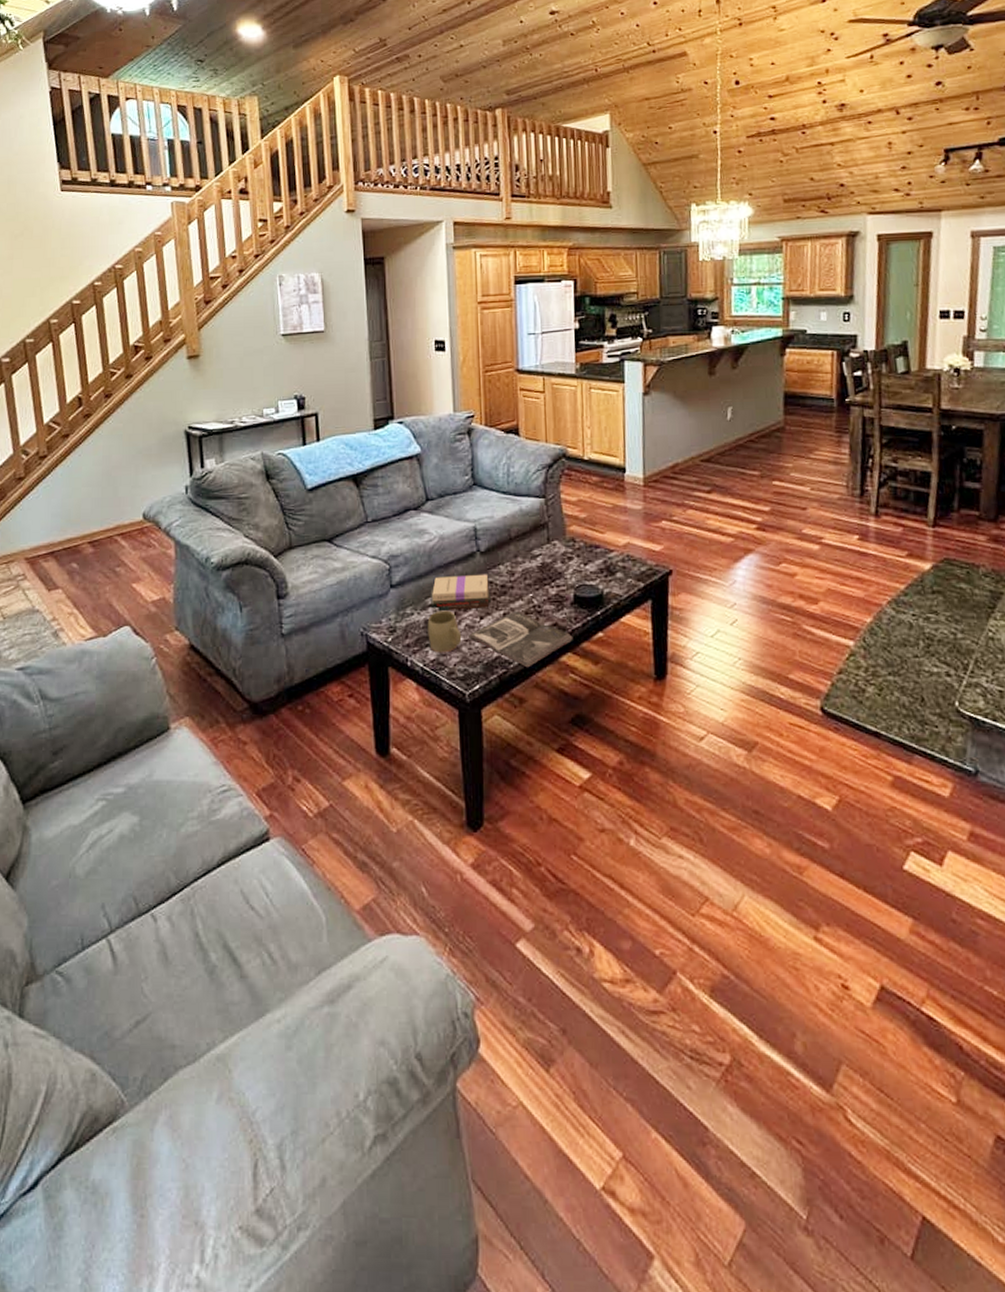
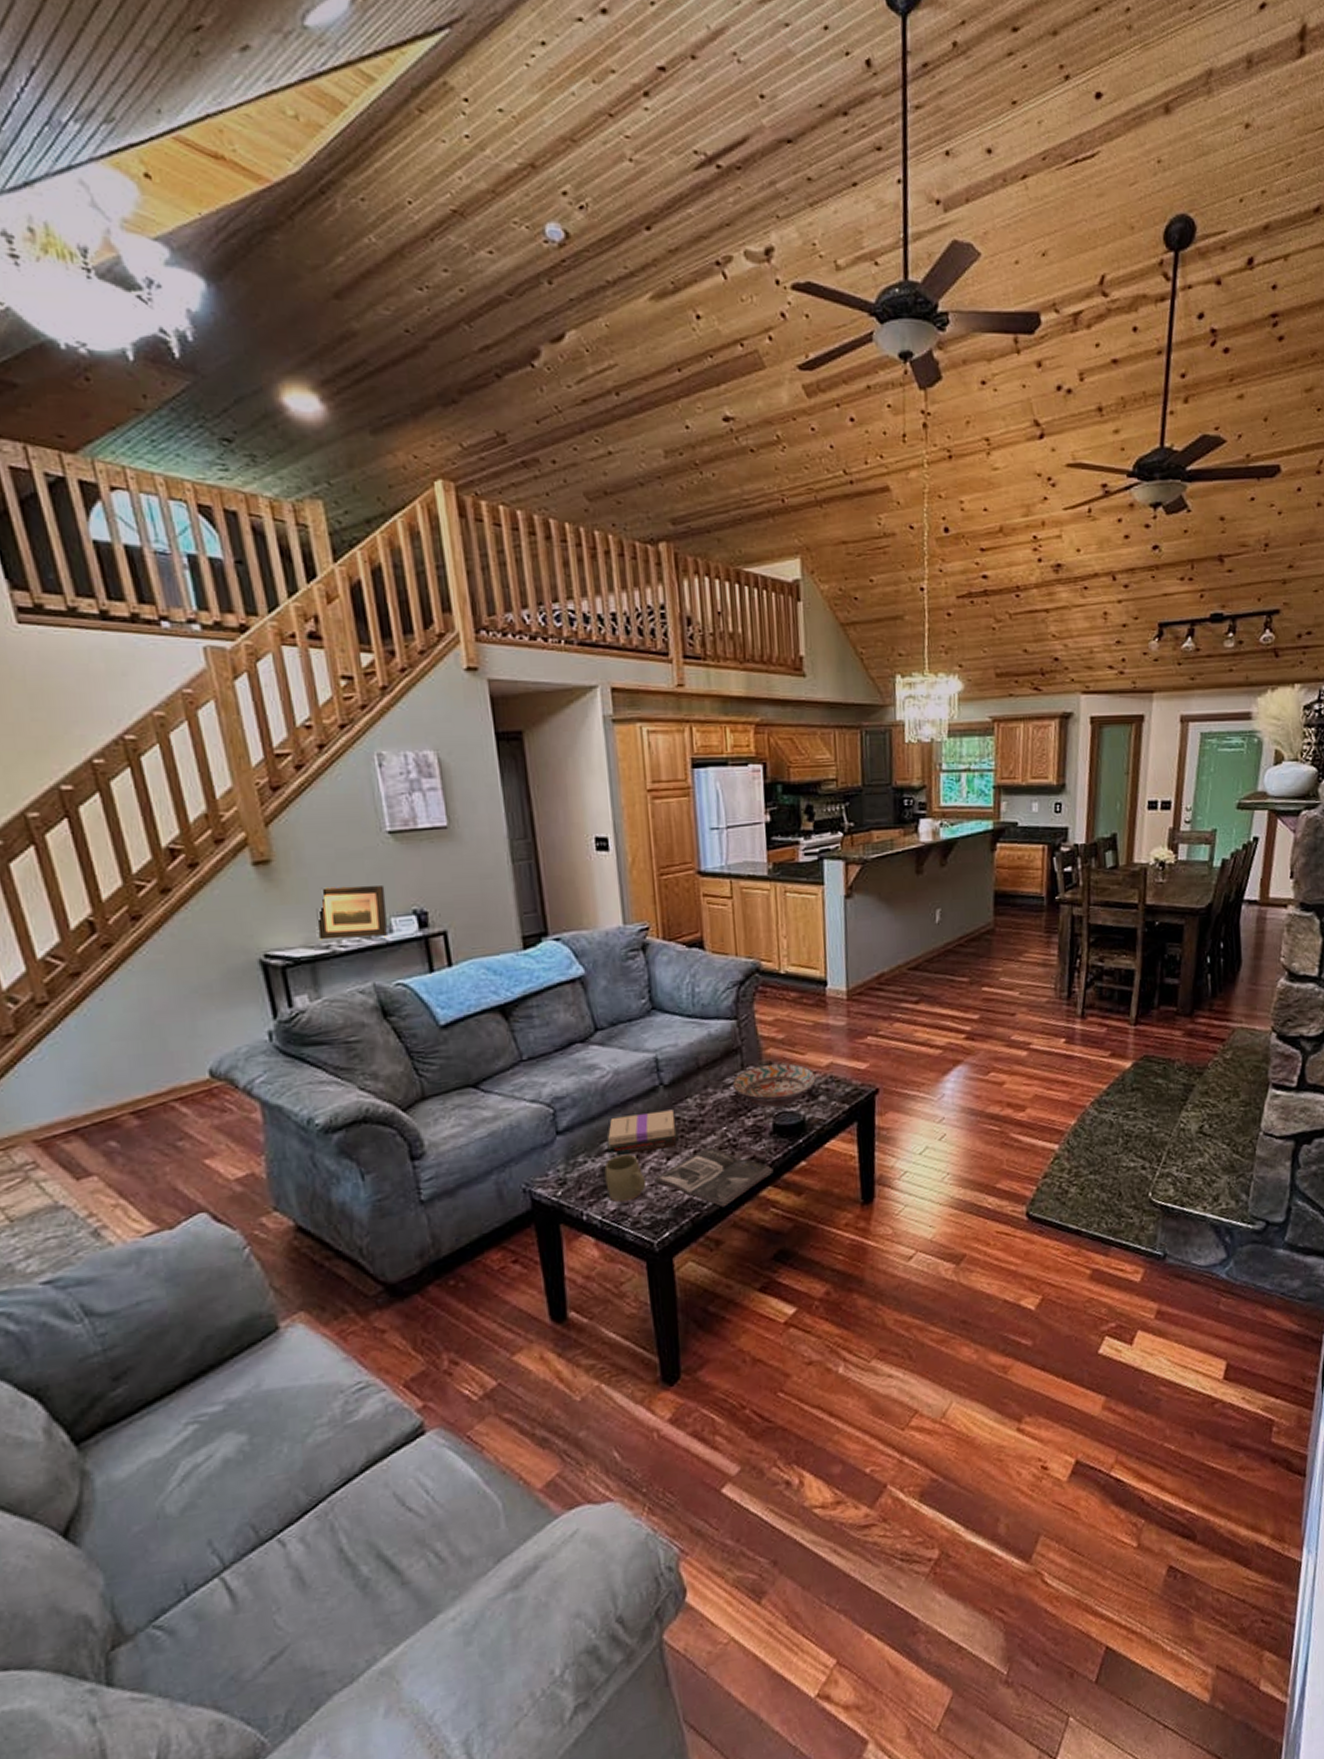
picture frame: none [226,375,276,417] -> present [316,885,388,940]
decorative bowl: none [539,539,614,581] -> present [732,1063,816,1109]

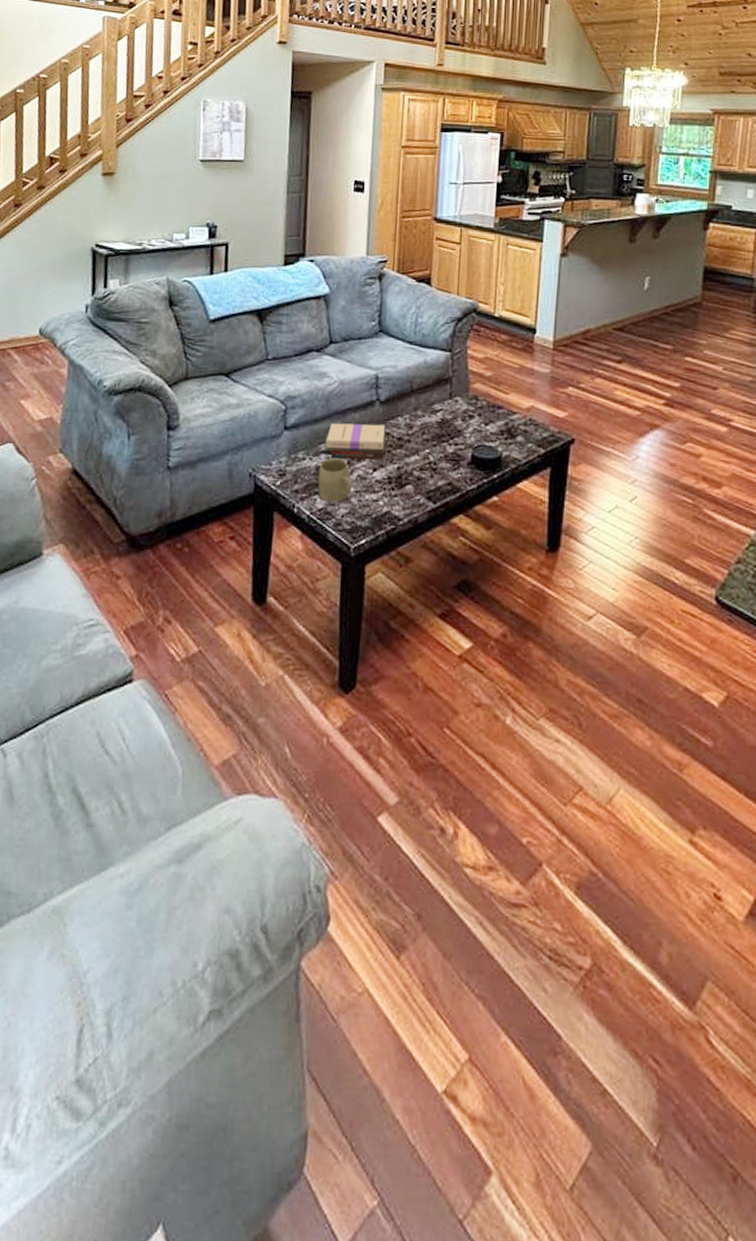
picture frame: present [316,885,388,940] -> none [136,198,190,241]
magazine: present [654,1148,773,1207] -> none [360,466,467,526]
decorative bowl: present [732,1063,816,1109] -> none [439,398,516,441]

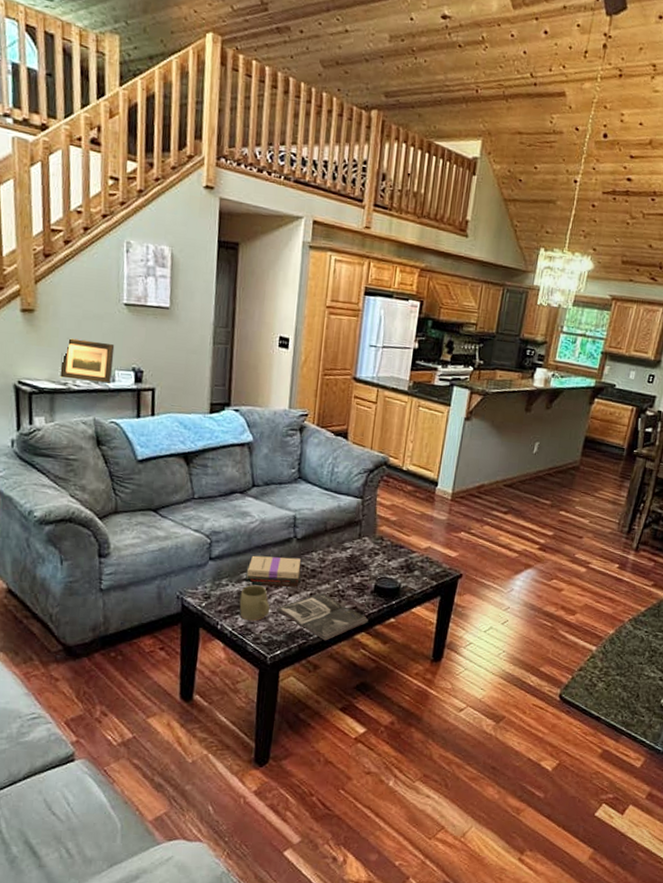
picture frame: none [136,198,190,241] -> present [60,338,115,384]
magazine: none [360,466,467,526] -> present [276,593,369,641]

